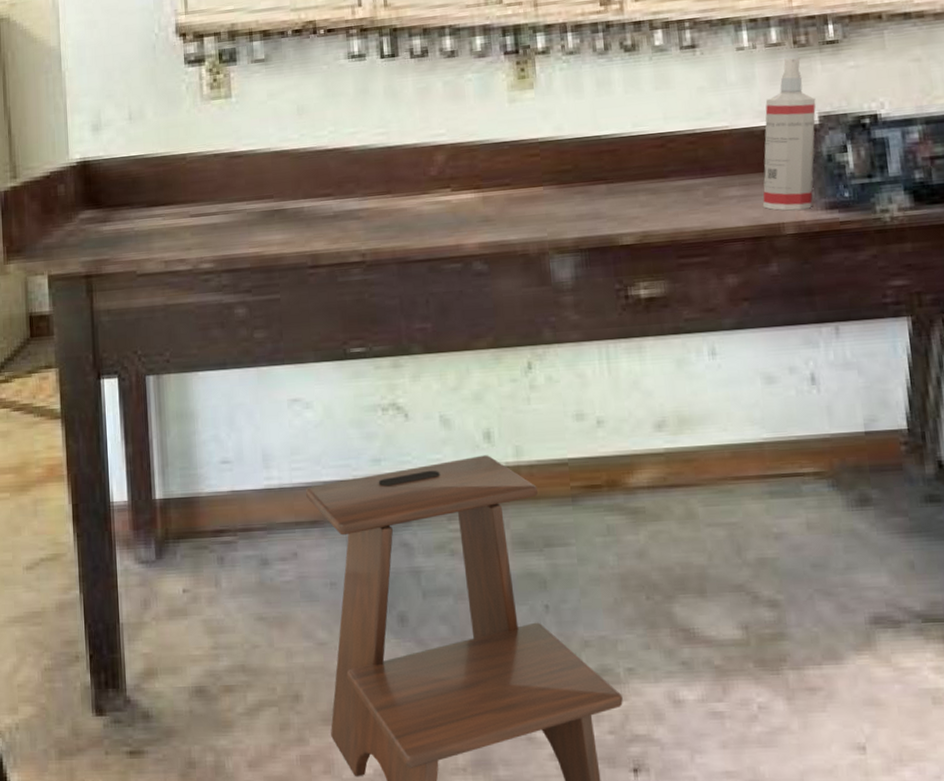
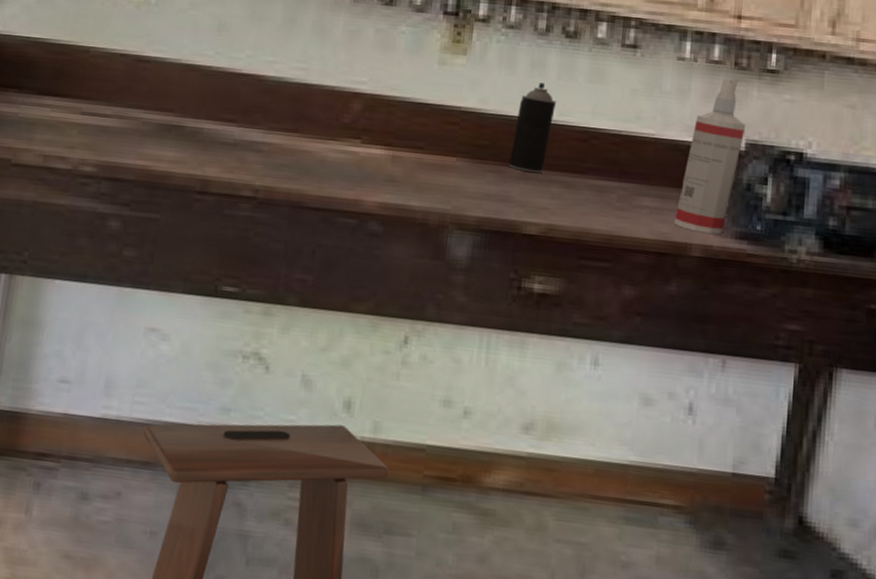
spray can: none [593,99,629,187] -> present [508,83,557,174]

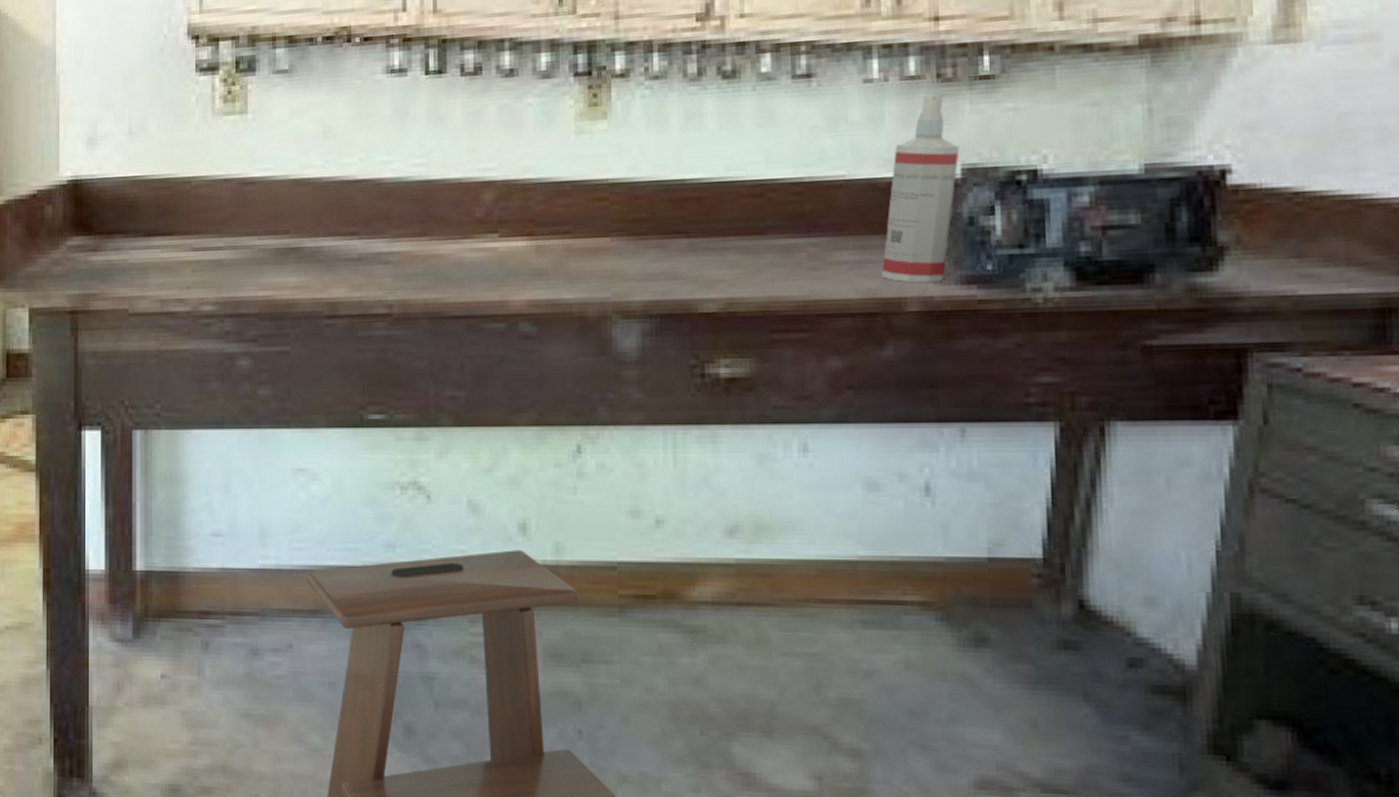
spray can: present [508,83,557,174] -> none [672,136,721,242]

